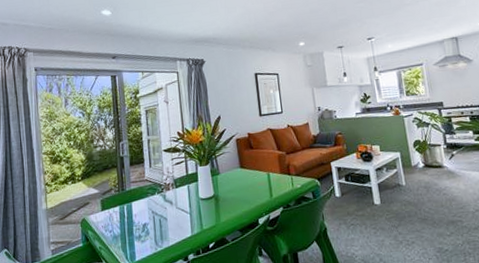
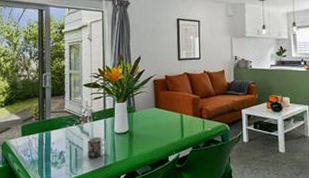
mug: none [171,204,193,228] -> present [87,137,107,158]

